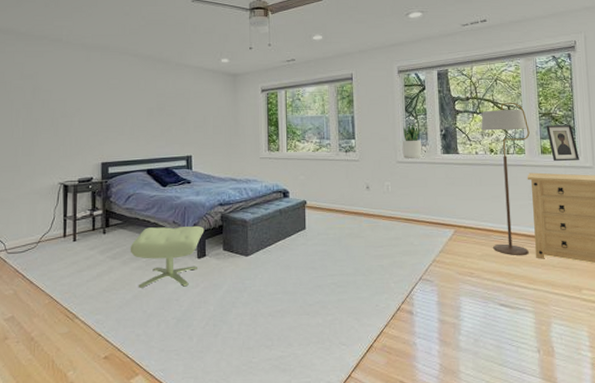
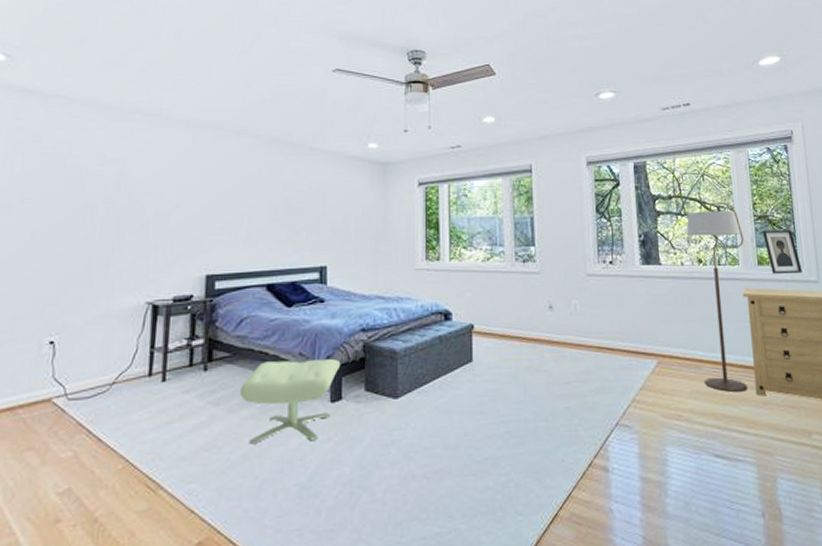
planter: present [401,123,422,158] -> none [592,226,616,270]

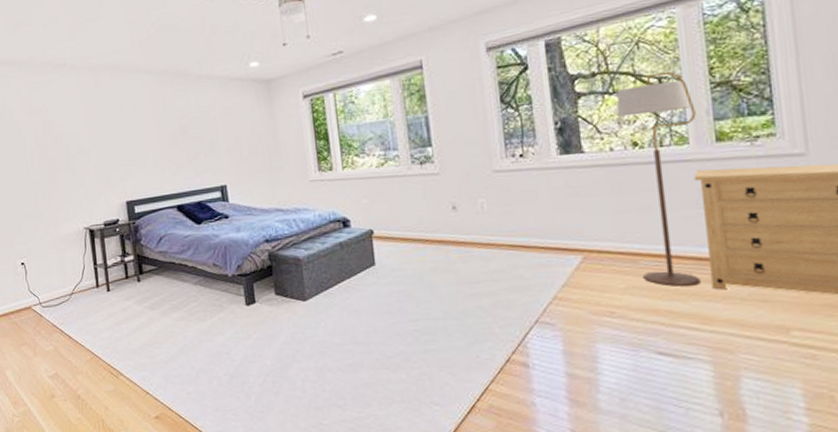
ottoman: present [239,358,341,444] -> none [168,267,251,341]
picture frame: present [762,230,802,275] -> none [723,95,782,151]

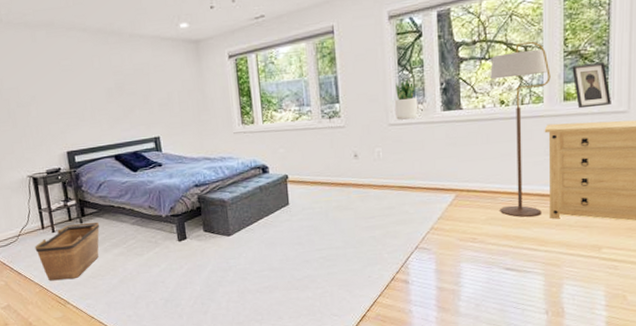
bicycle basket: none [88,280,159,348] -> present [35,222,100,281]
planter: none [498,116,528,166] -> present [394,77,418,120]
picture frame: none [723,95,782,151] -> present [572,62,611,109]

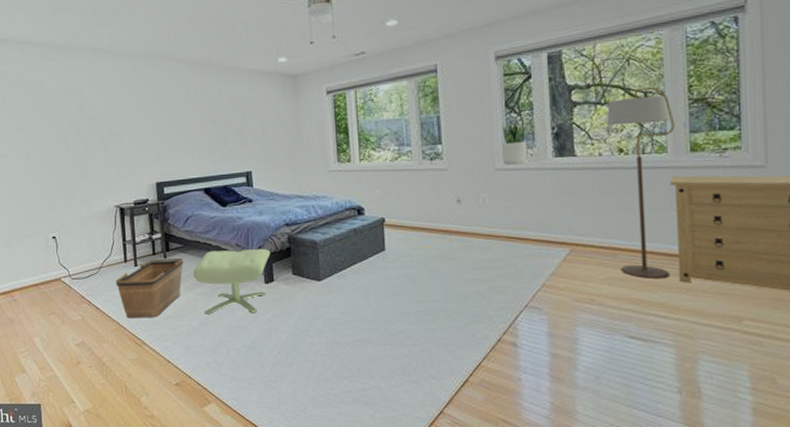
ottoman: none [109,208,183,273] -> present [192,248,271,315]
picture frame: present [572,62,611,109] -> none [698,112,746,161]

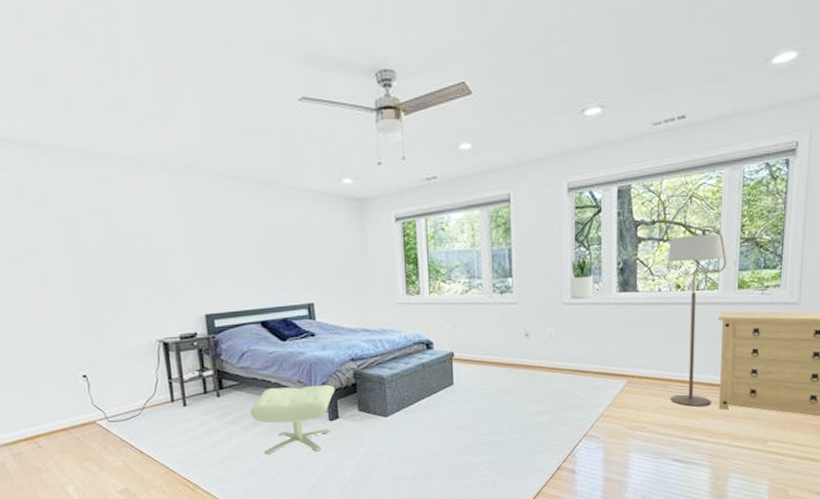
bicycle basket: present [115,257,184,319] -> none [161,396,240,462]

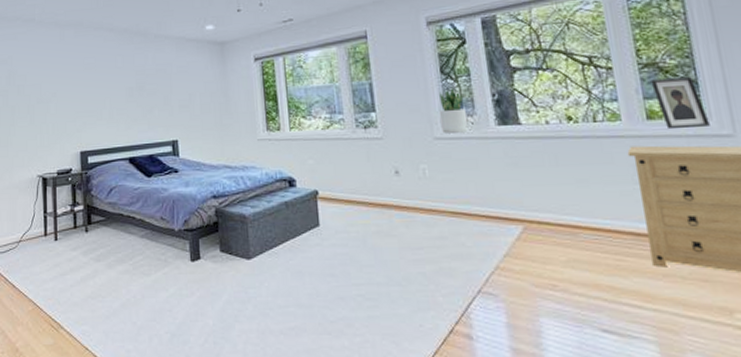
ottoman: present [250,384,335,455] -> none [114,222,197,295]
floor lamp: present [668,225,727,407] -> none [550,51,641,261]
picture frame: none [747,252,784,298] -> present [650,77,710,130]

